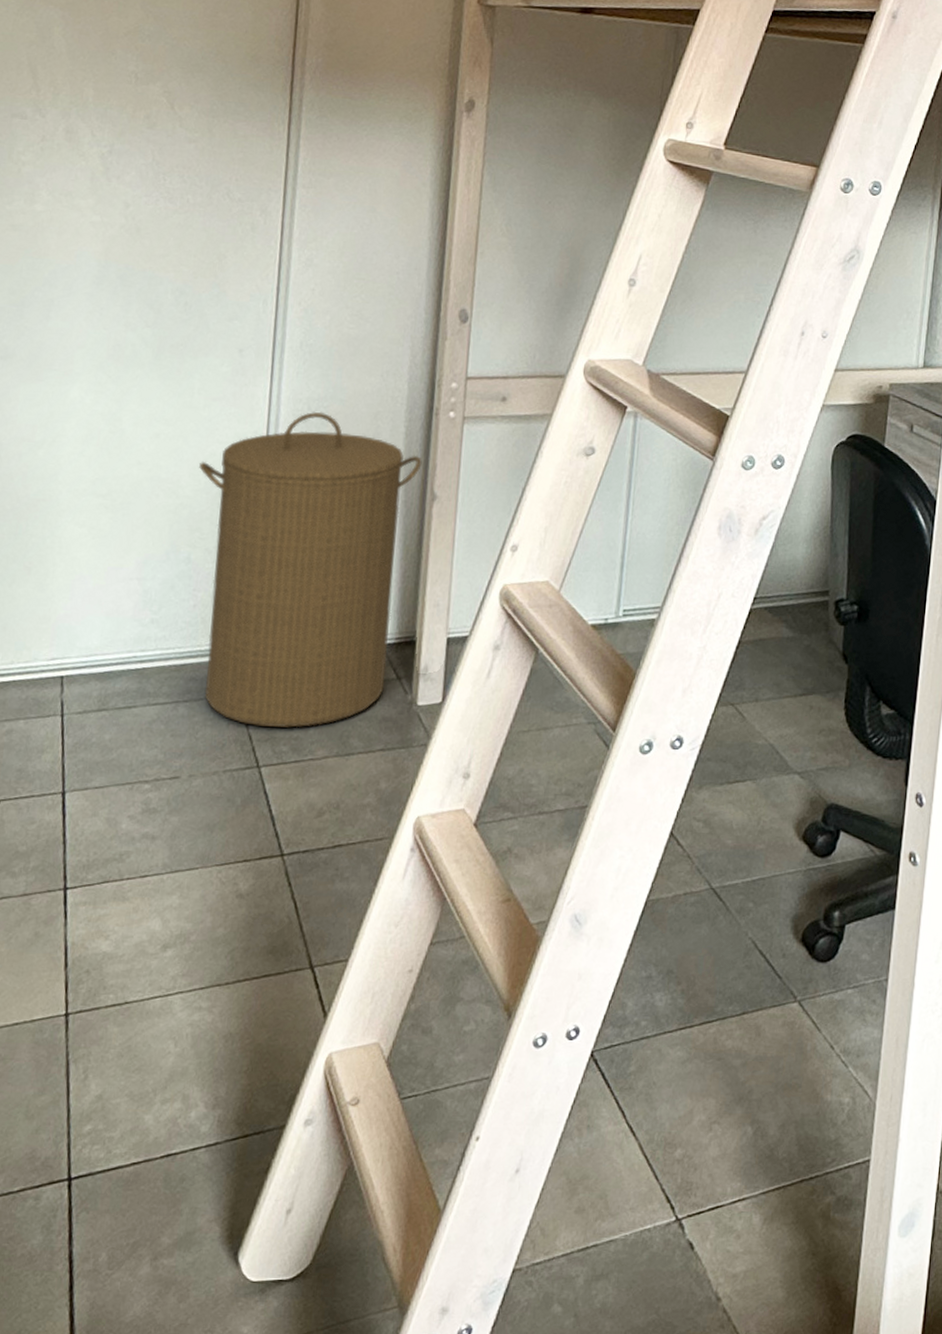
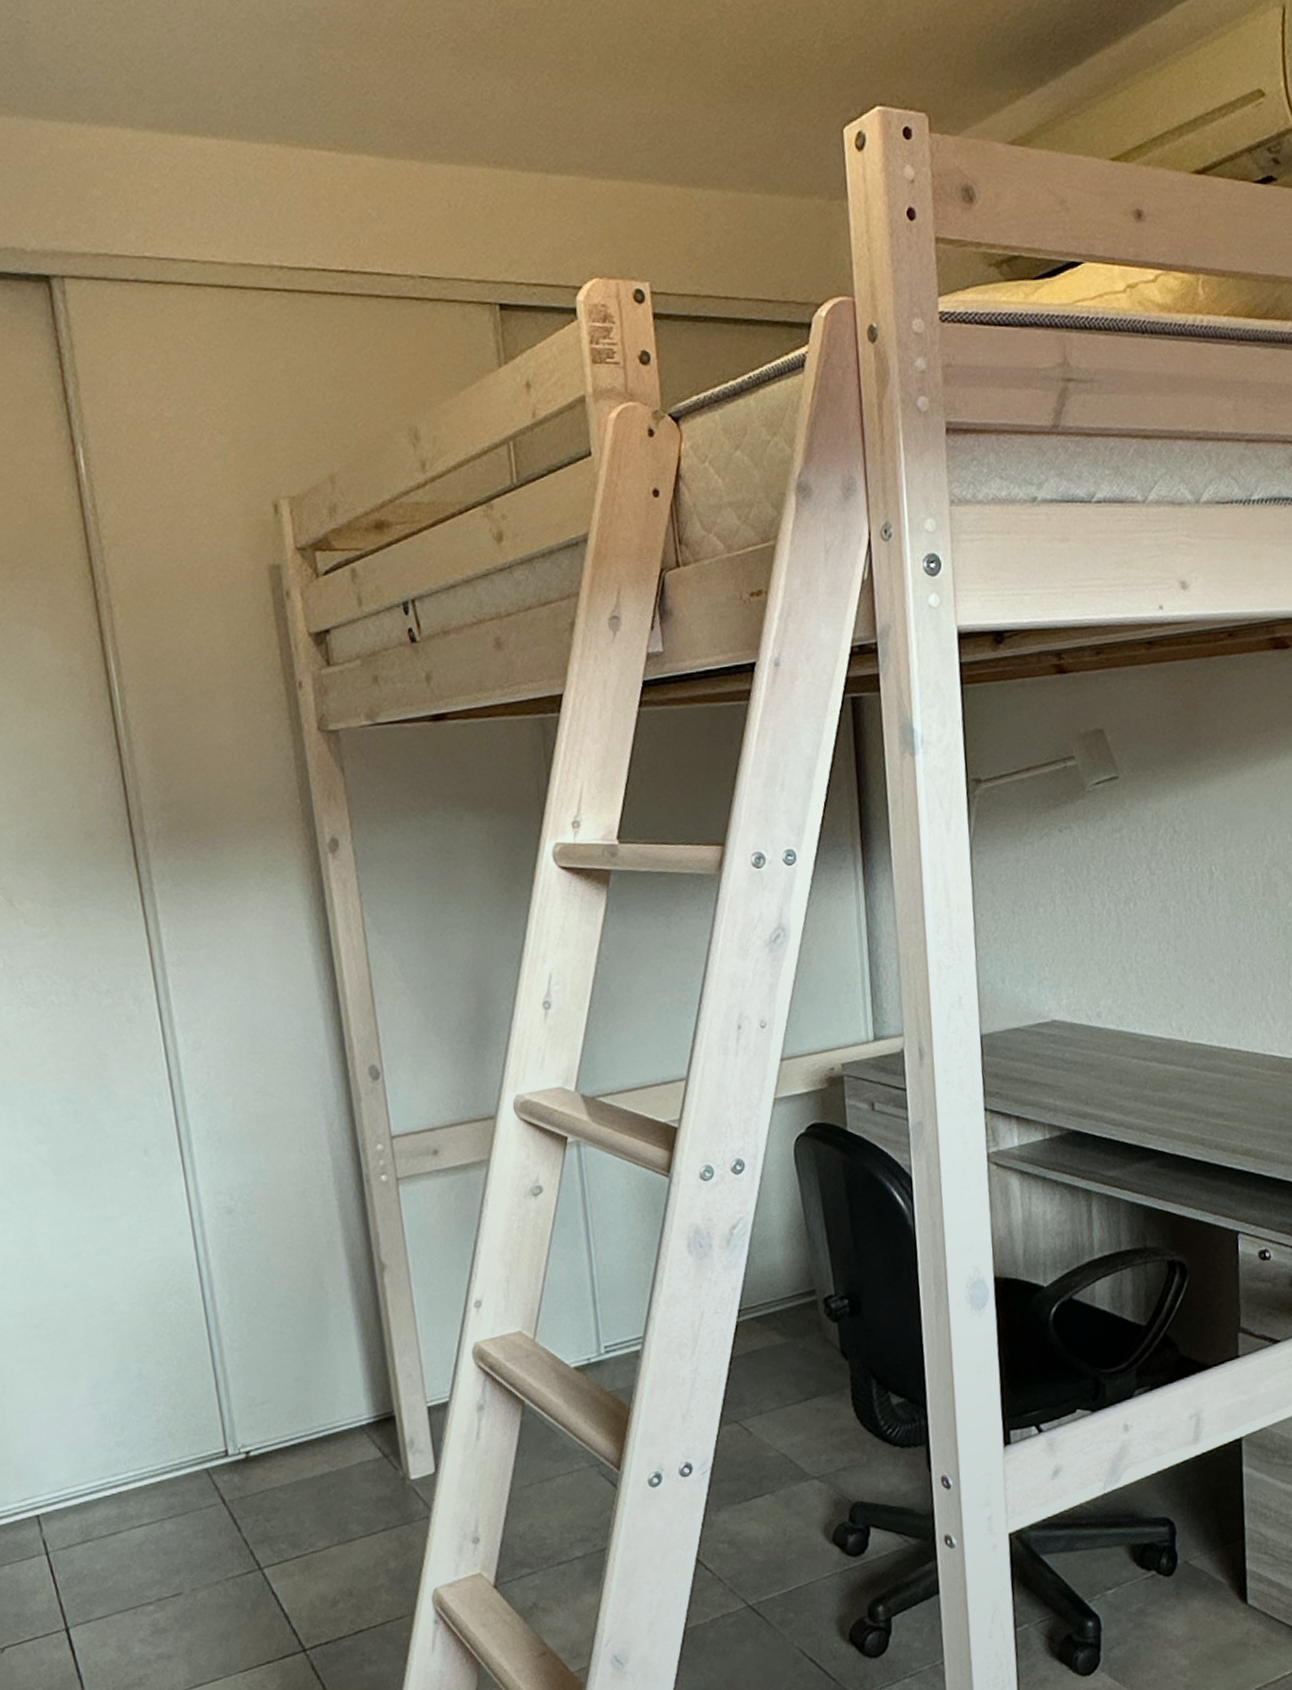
laundry hamper: present [199,411,422,728] -> none [129,1199,373,1529]

